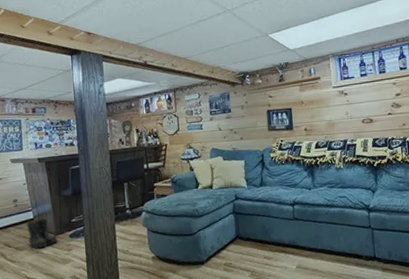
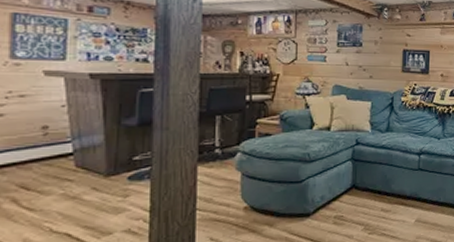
boots: present [26,217,60,249] -> none [59,152,112,194]

